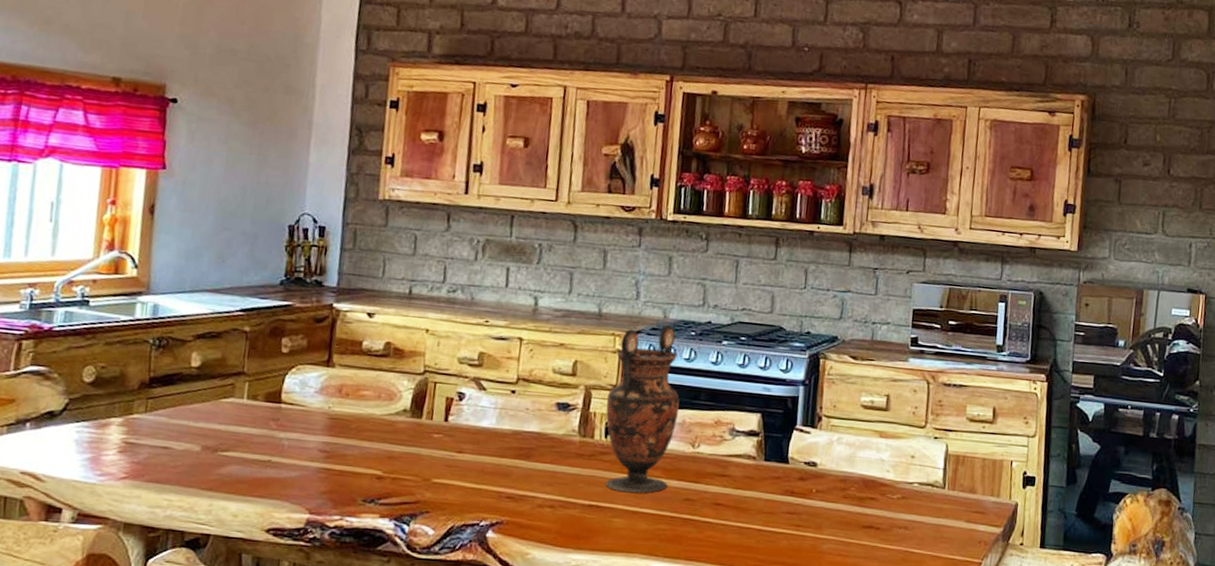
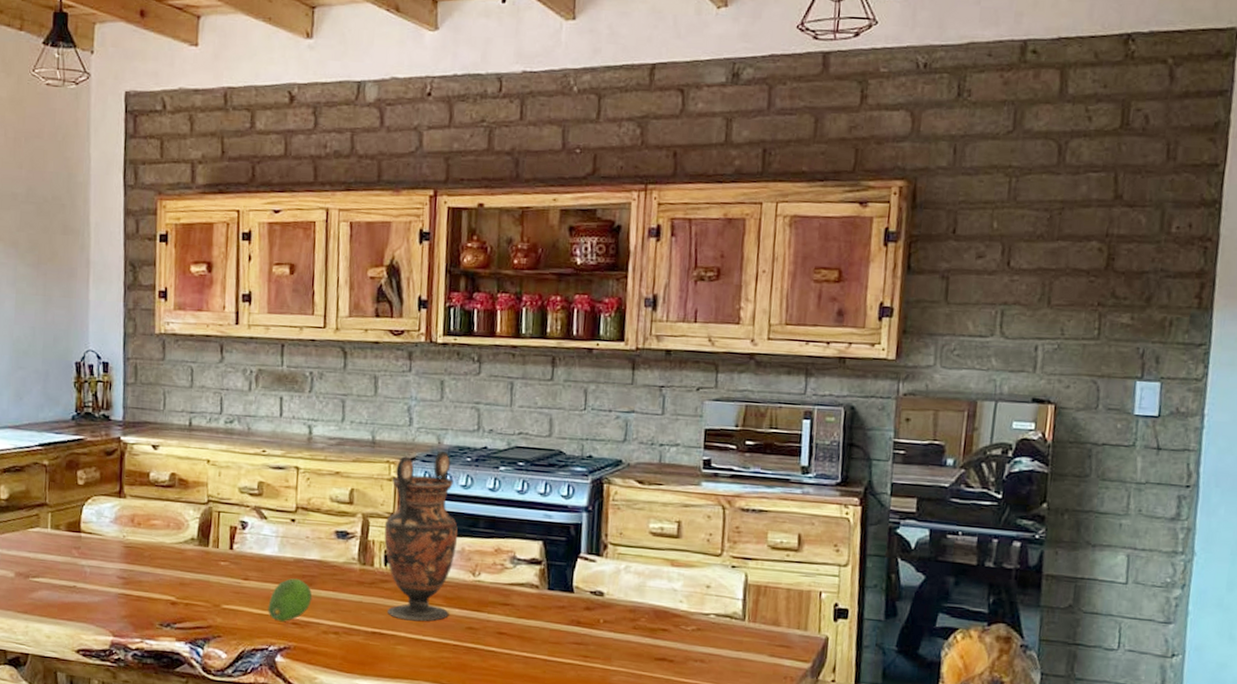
fruit: none [481,451,529,496] -> present [268,578,313,622]

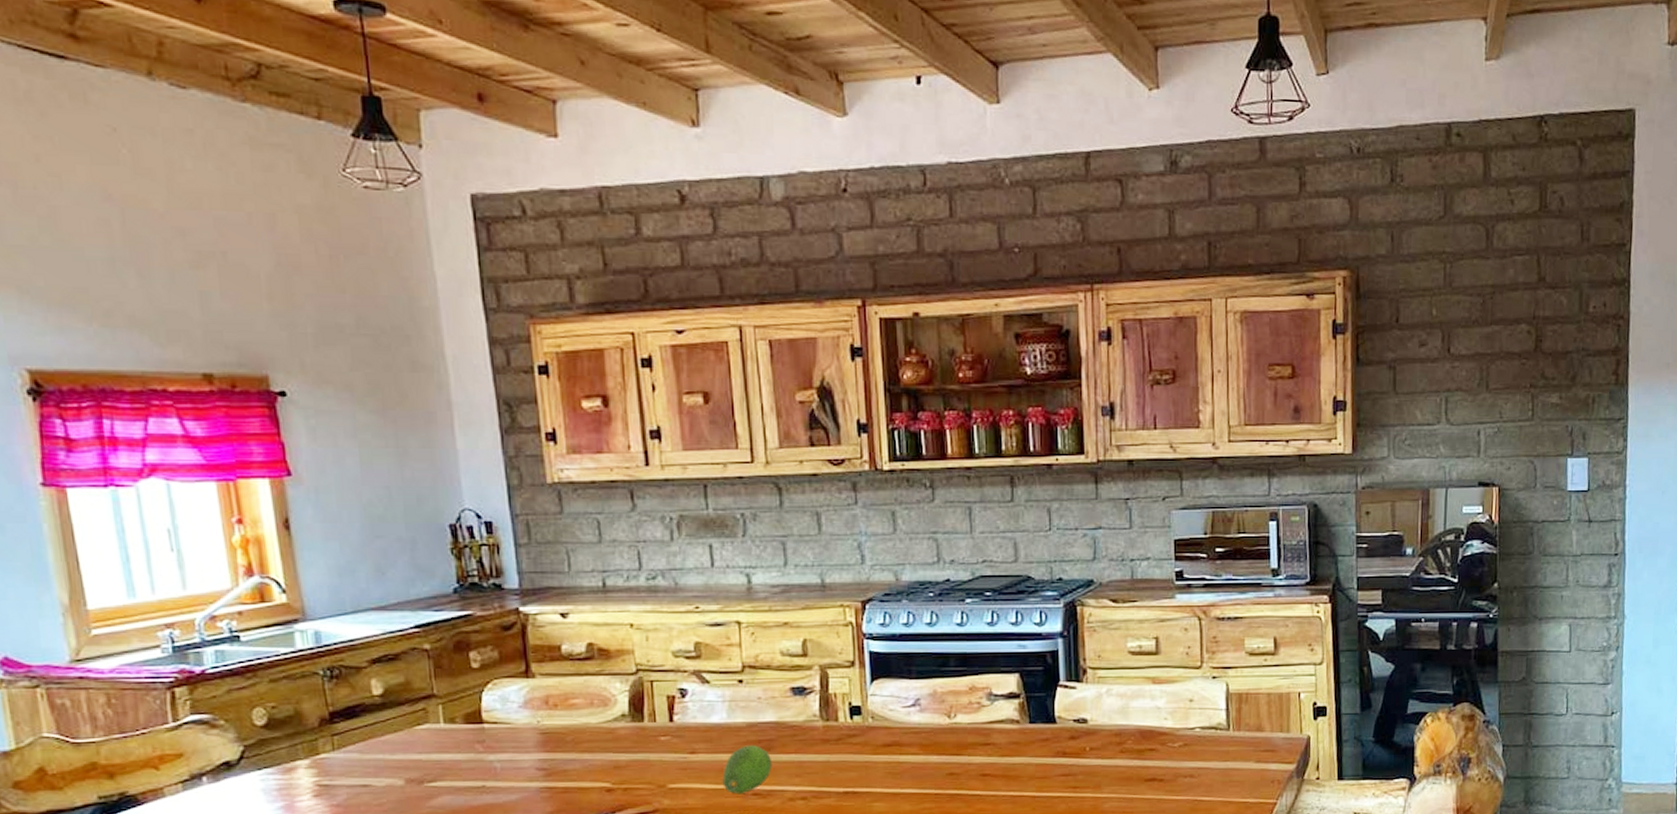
vase: present [384,450,458,622] -> none [845,588,928,775]

